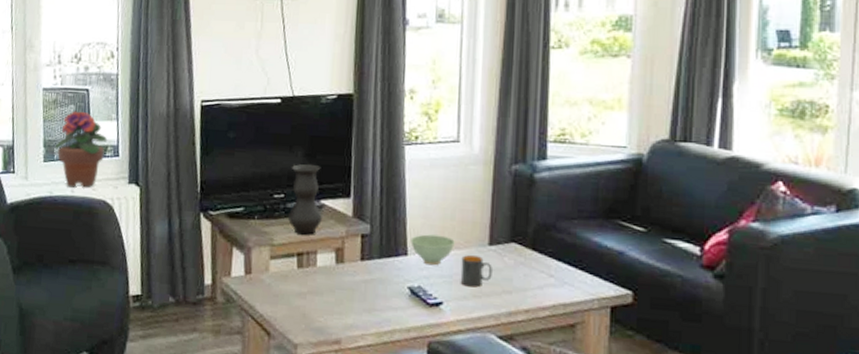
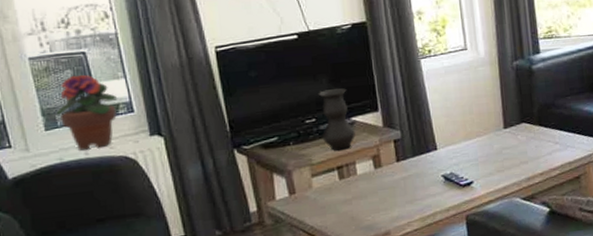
bowl: present [410,234,455,266] -> none [438,128,476,154]
mug: present [460,255,492,288] -> none [483,139,510,165]

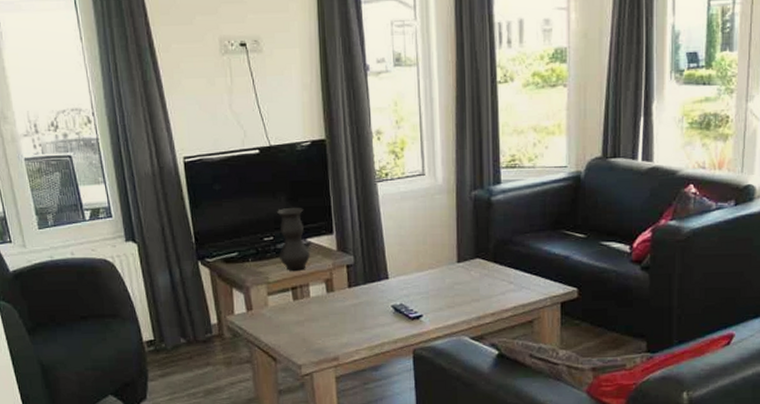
potted flower: present [57,74,118,151] -> none [48,177,99,250]

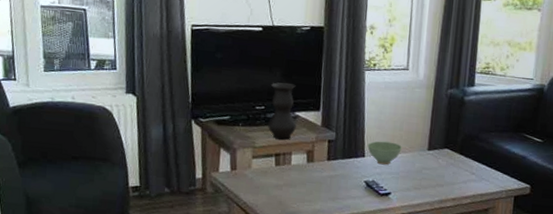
bowl: none [390,258,428,285] -> present [367,141,402,165]

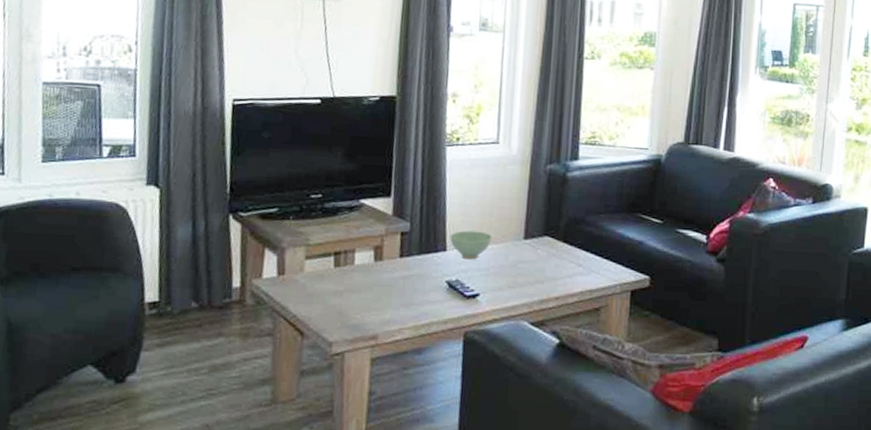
vase: present [268,82,296,140] -> none [326,164,362,234]

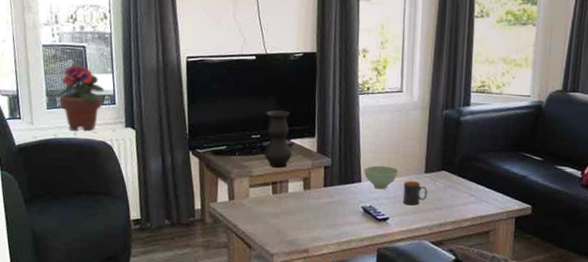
potted flower: none [58,107,123,190] -> present [57,65,105,131]
vase: none [326,164,362,234] -> present [264,110,292,168]
mug: none [496,249,527,279] -> present [402,181,427,206]

